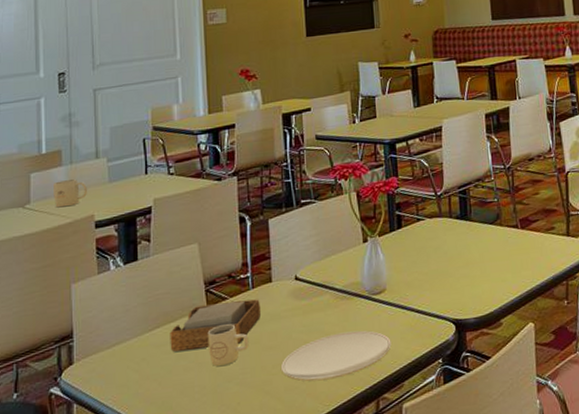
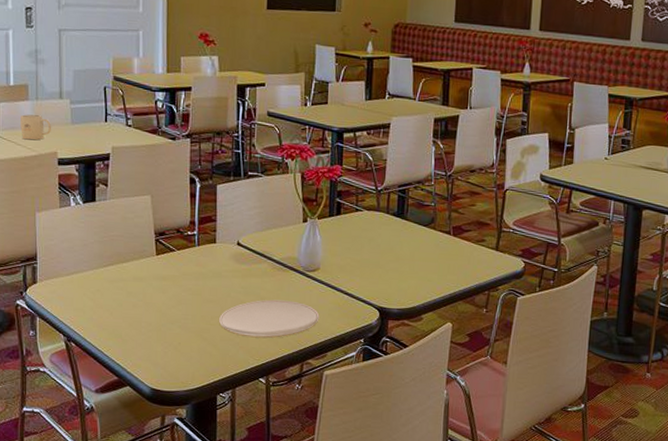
napkin holder: present [170,299,262,352] -> none [122,252,205,292]
mug: present [207,324,249,367] -> none [155,273,192,310]

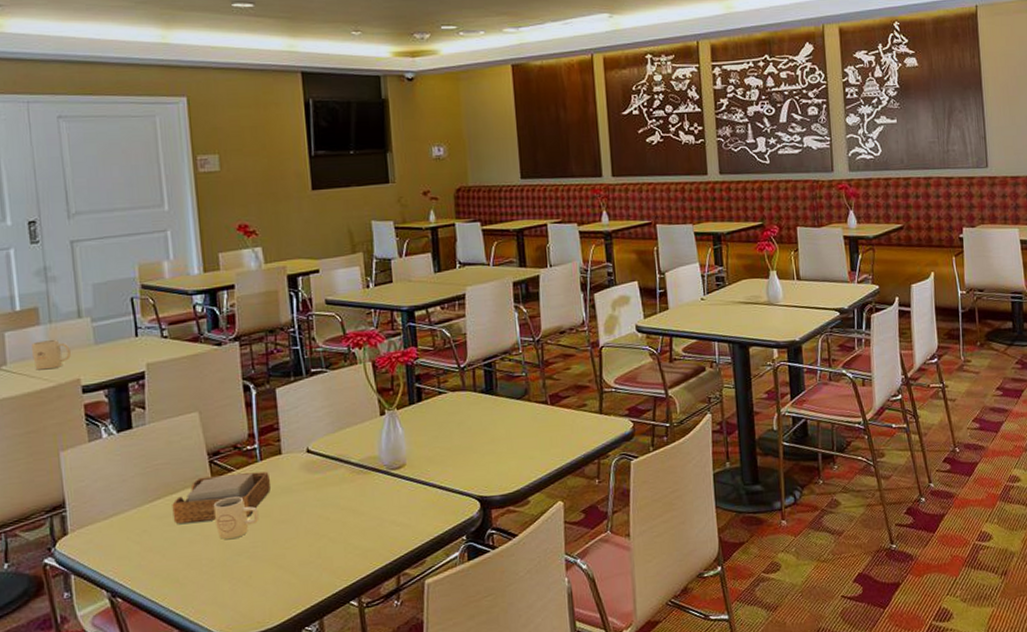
napkin holder: none [122,252,205,292] -> present [172,471,272,524]
mug: none [155,273,192,310] -> present [213,496,259,540]
plate: present [219,299,320,339] -> none [295,505,412,556]

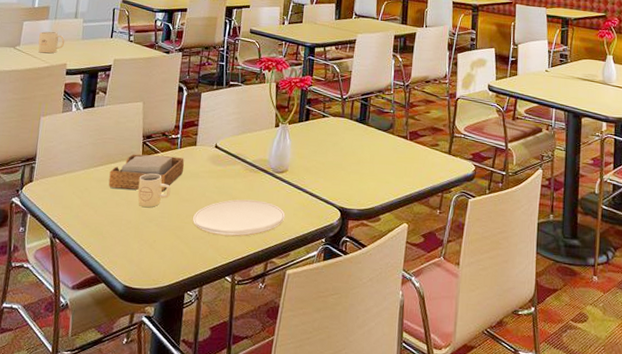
plate: none [295,505,412,556] -> present [193,199,285,237]

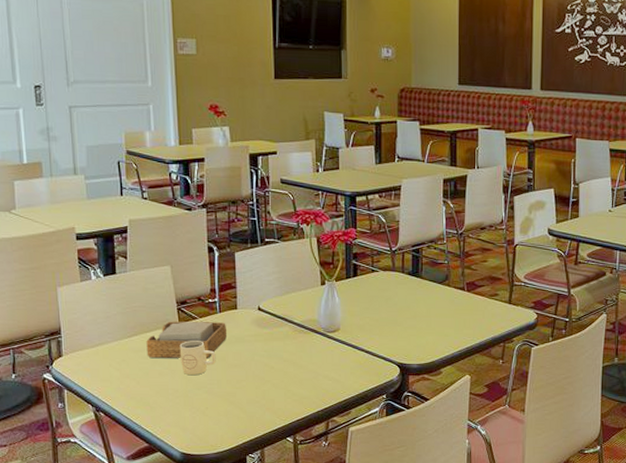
mug: present [38,31,65,54] -> none [36,191,67,217]
plate: present [193,199,285,237] -> none [244,361,342,399]

